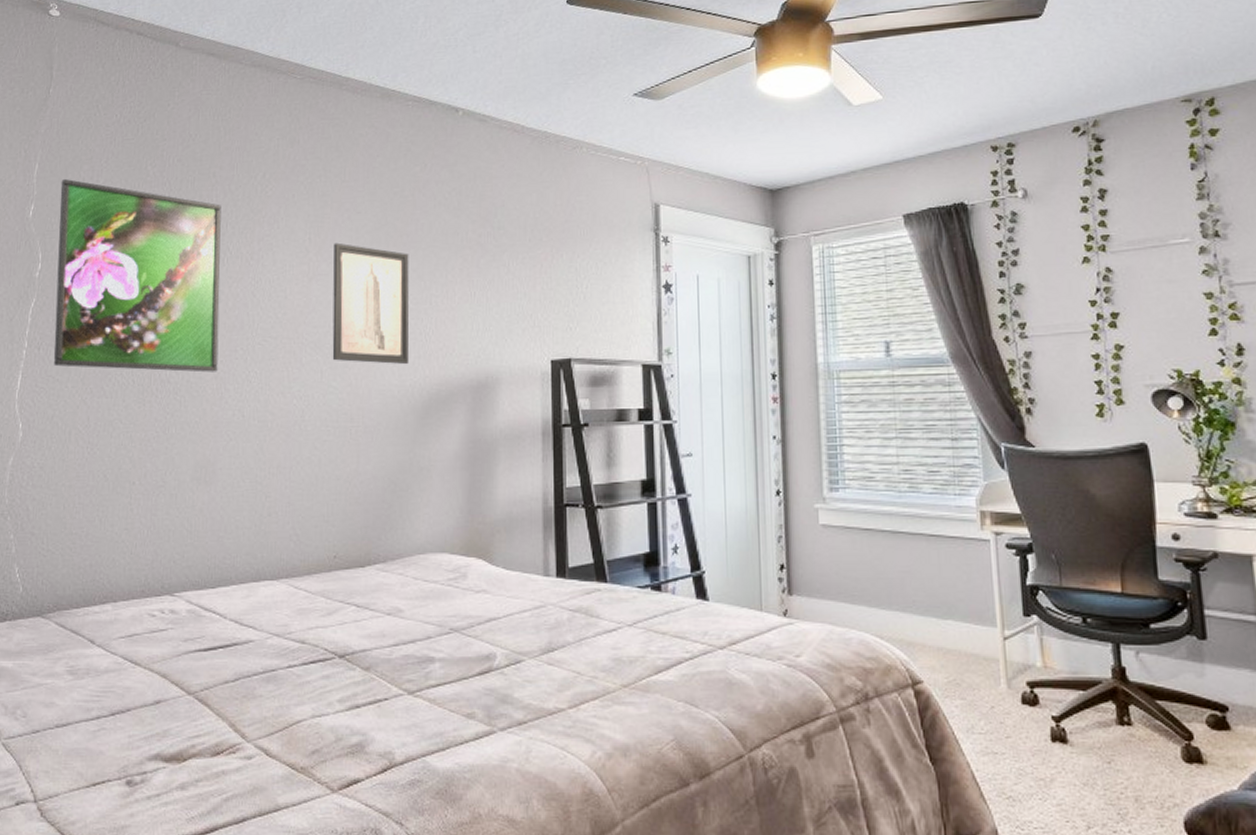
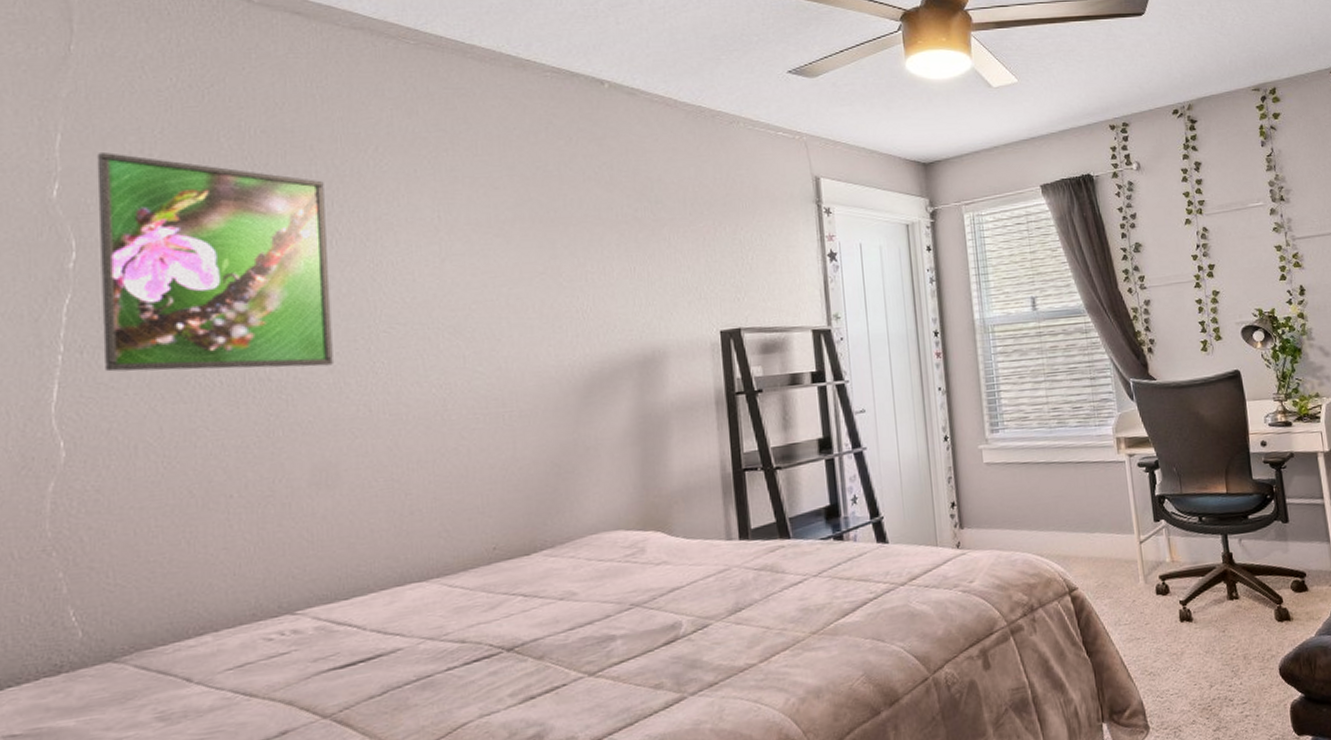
wall art: present [332,242,410,365] -> none [469,220,567,345]

